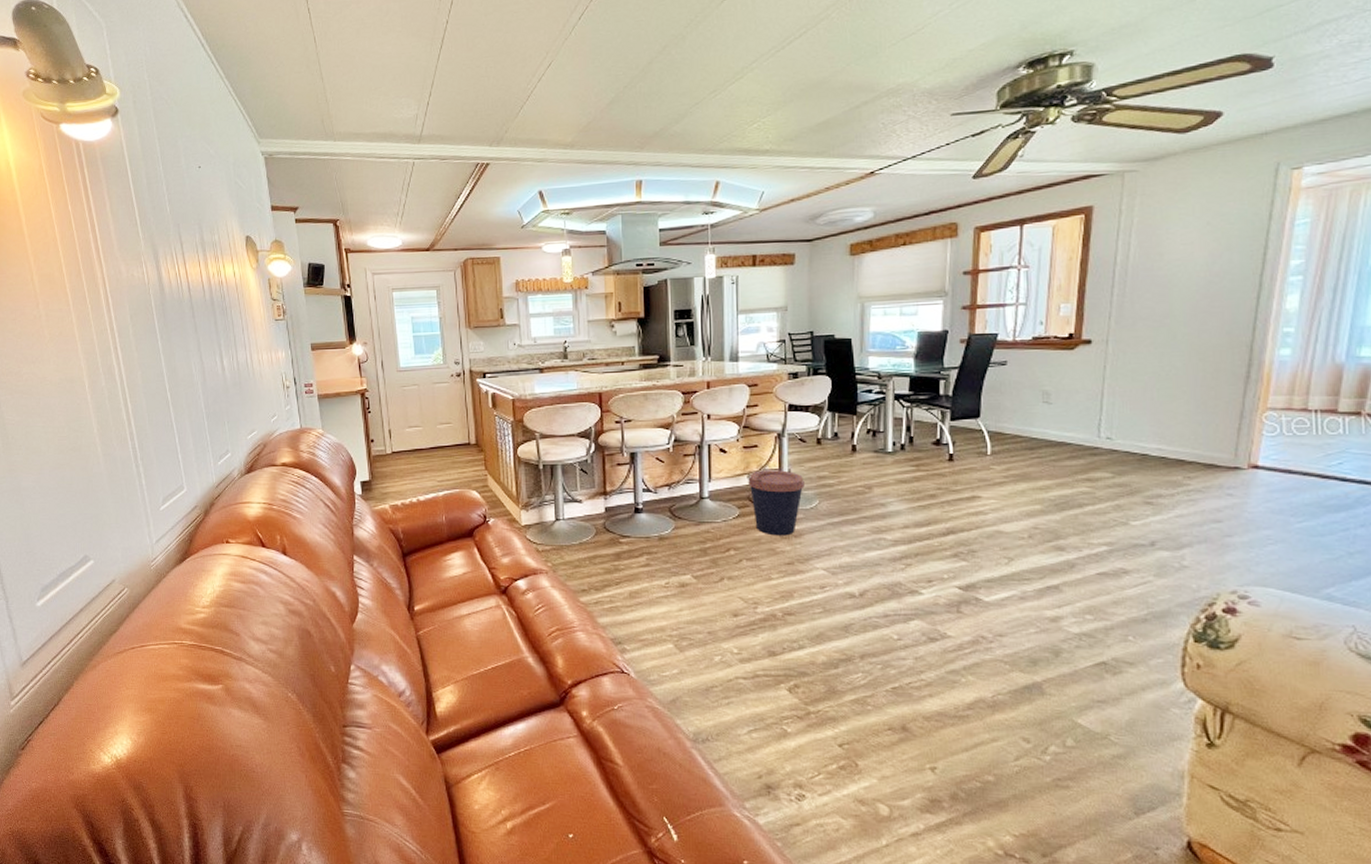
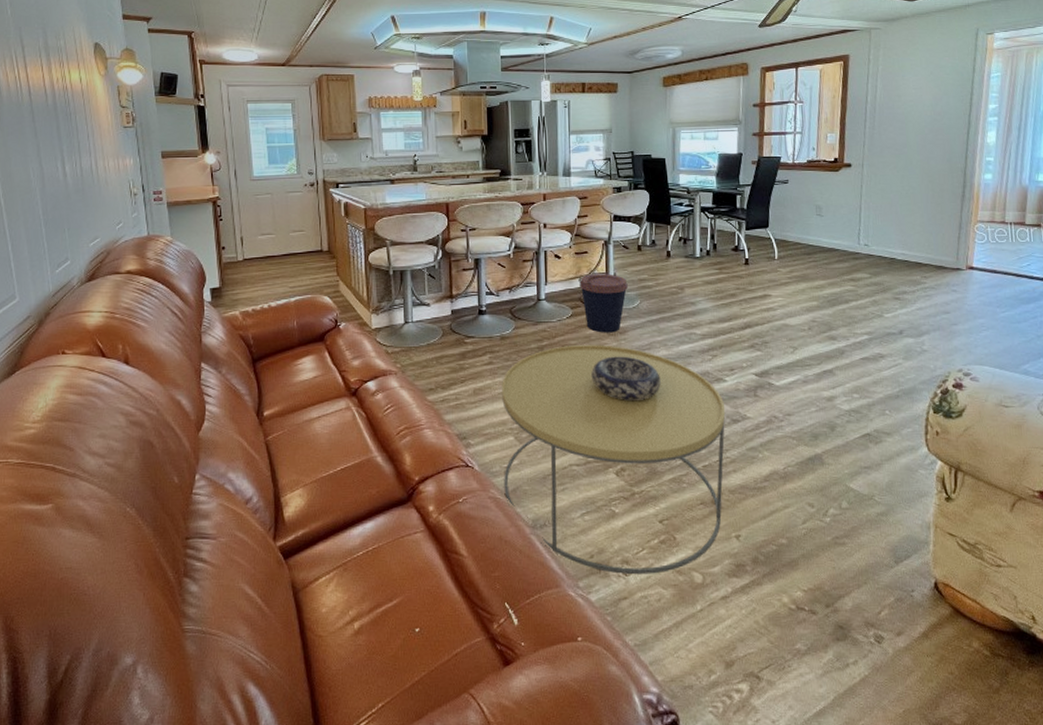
coffee table: none [660,548,921,802] -> present [502,345,726,575]
decorative bowl: none [761,562,843,613] -> present [591,356,661,402]

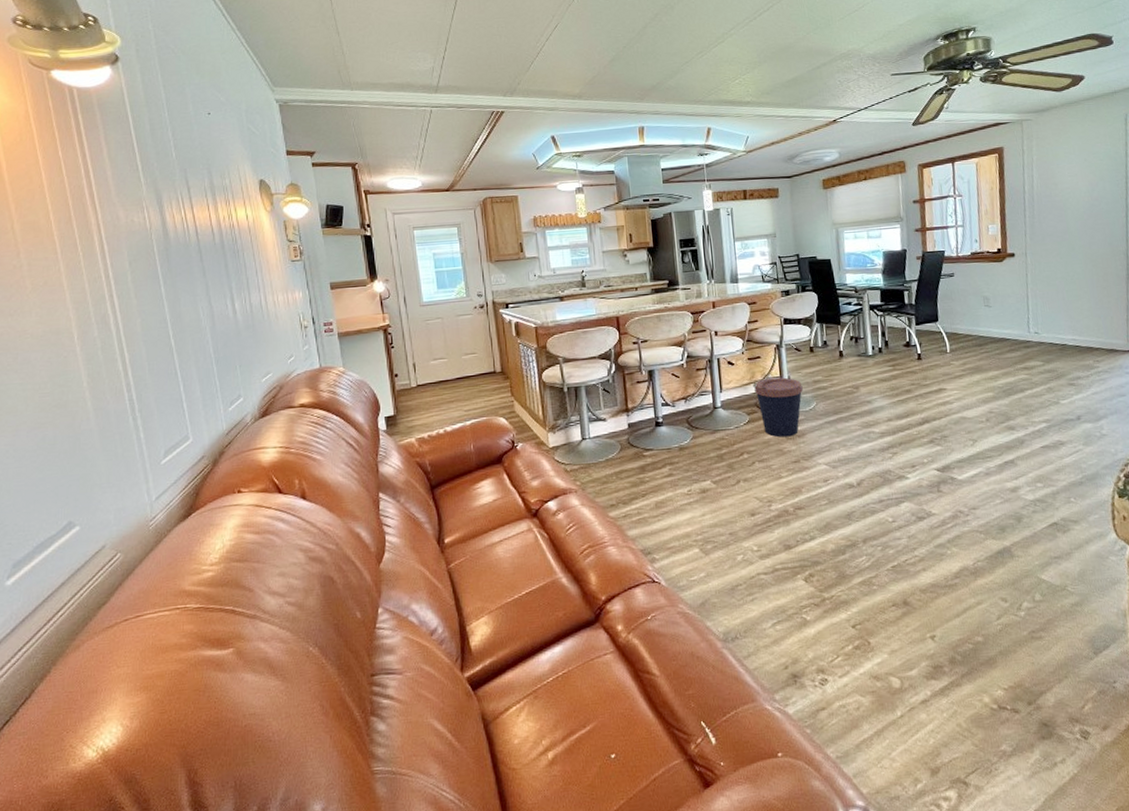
coffee table: present [502,345,726,575] -> none [683,449,915,684]
decorative bowl: present [591,356,661,402] -> none [772,459,843,505]

